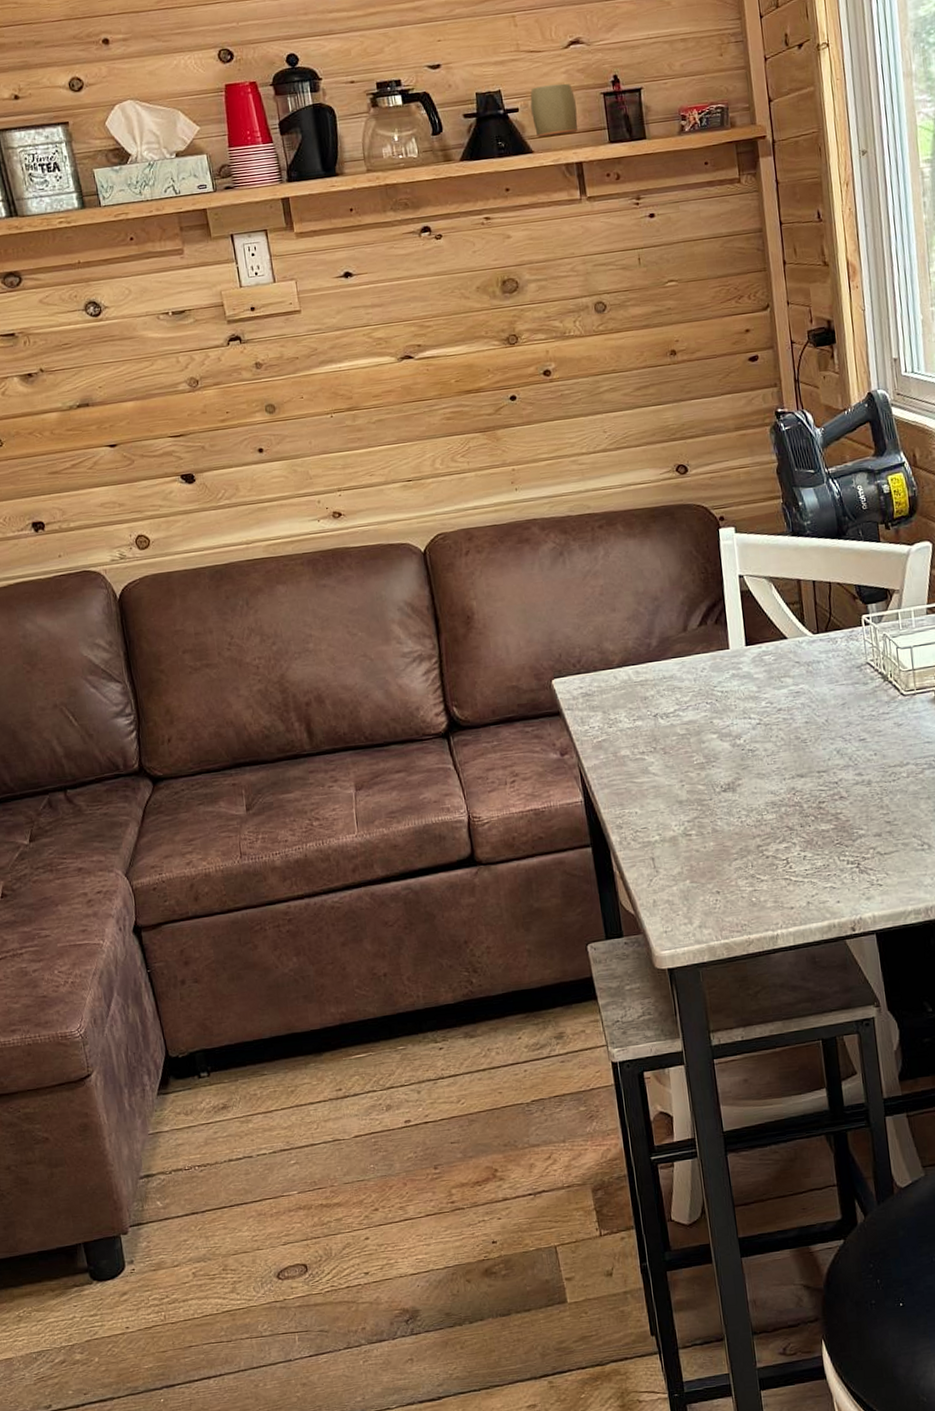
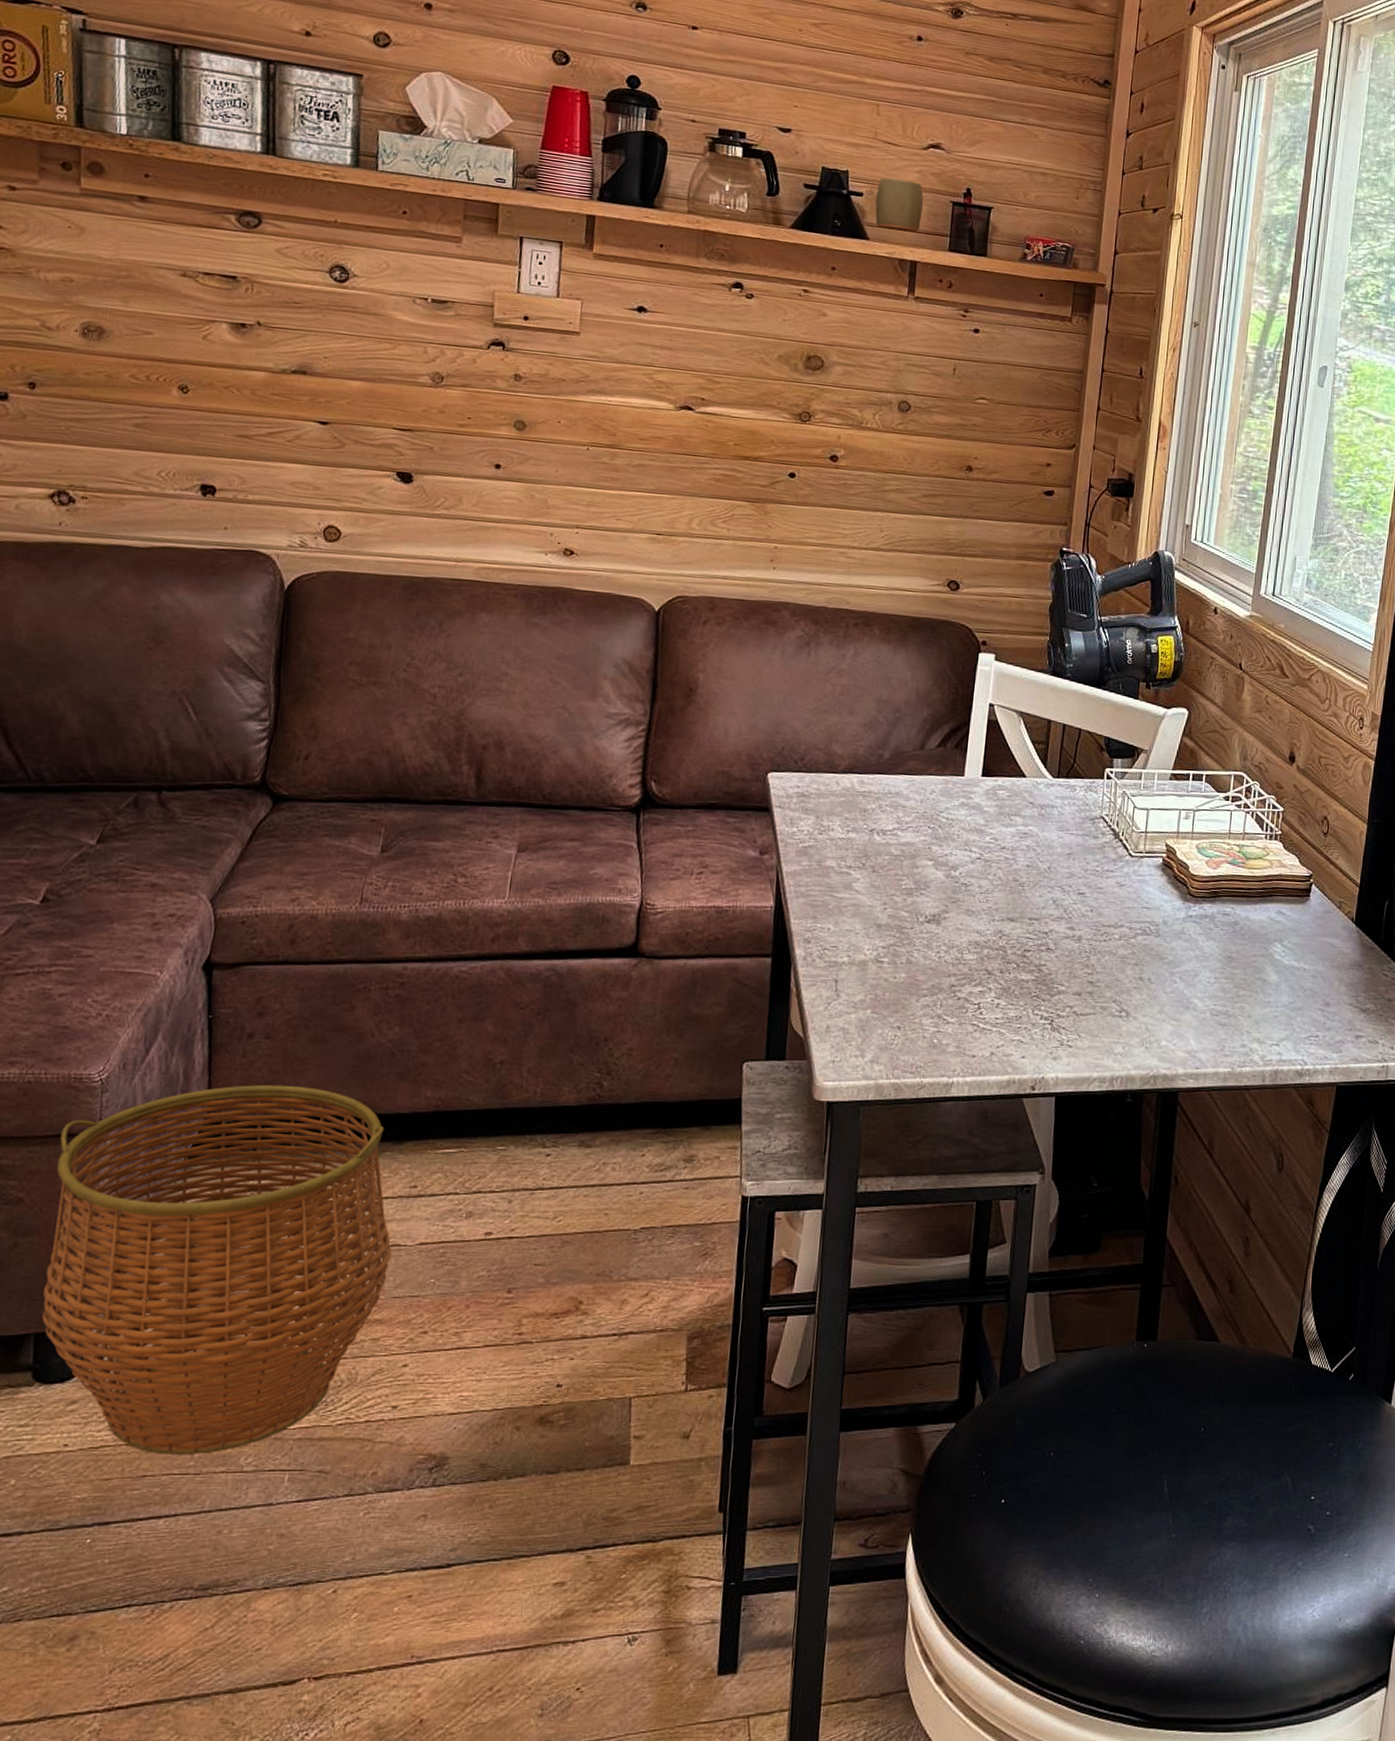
basket: none [62,1018,336,1328] -> present [42,1084,393,1454]

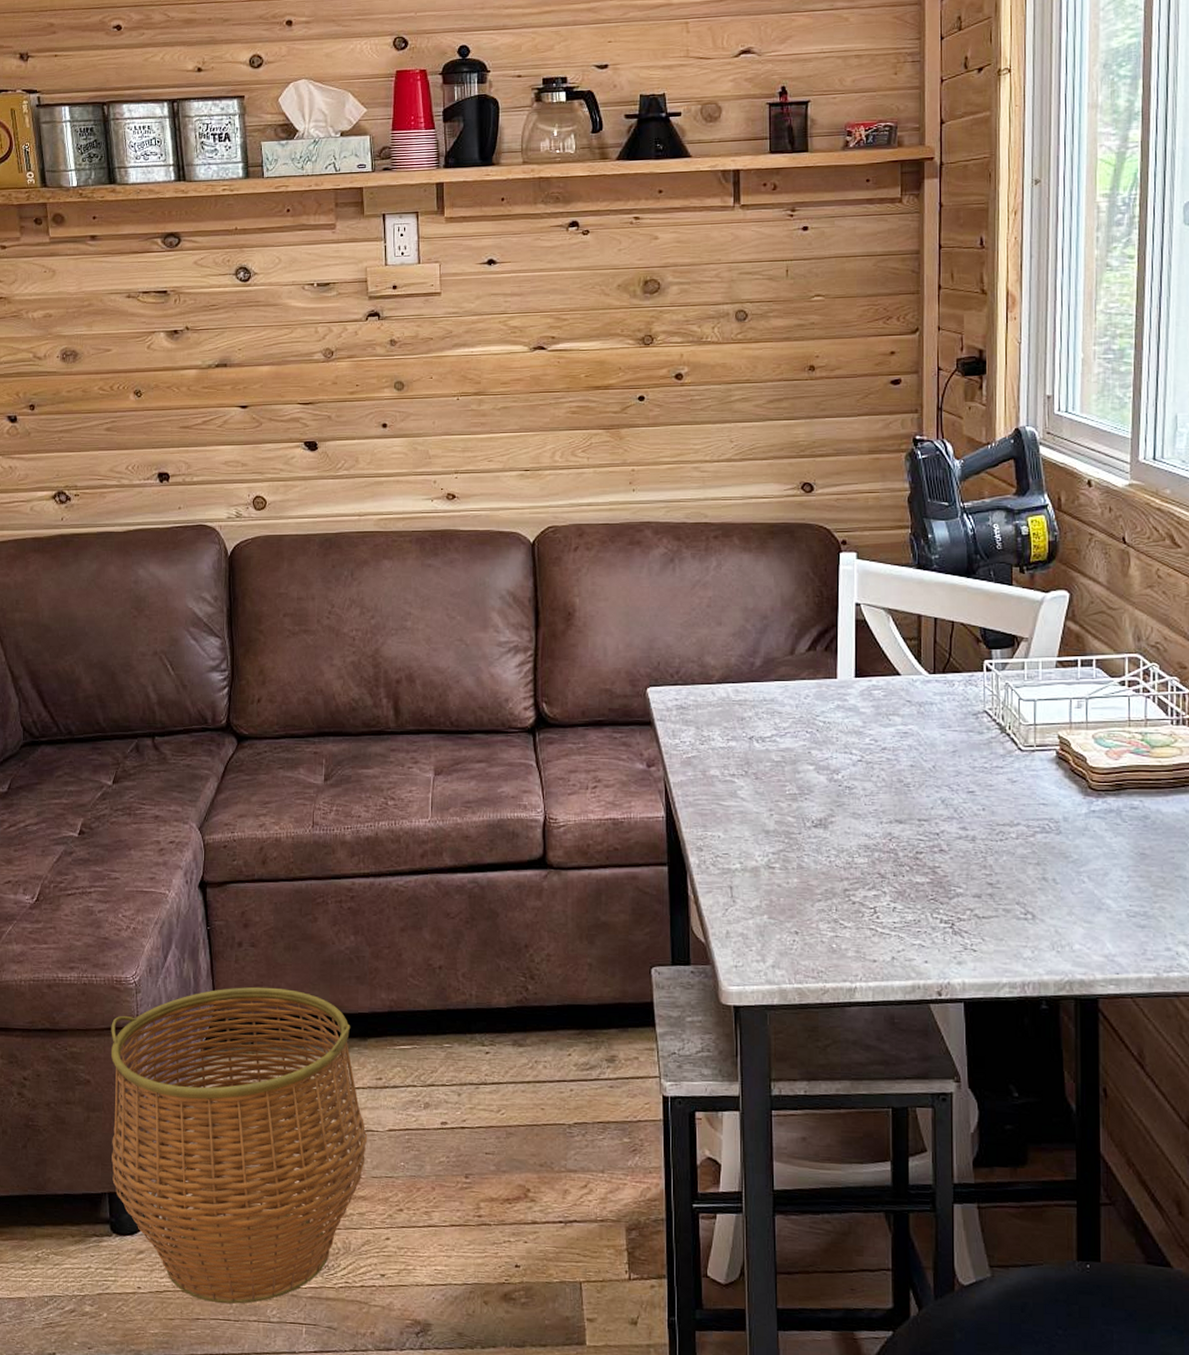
mug: present [875,177,924,232] -> none [694,91,740,143]

